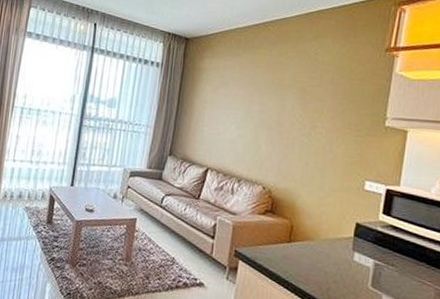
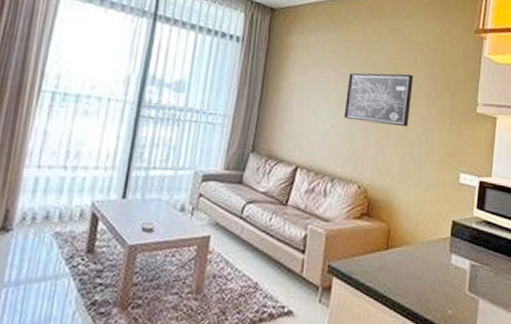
wall art: none [250,90,318,138] -> present [343,72,413,127]

